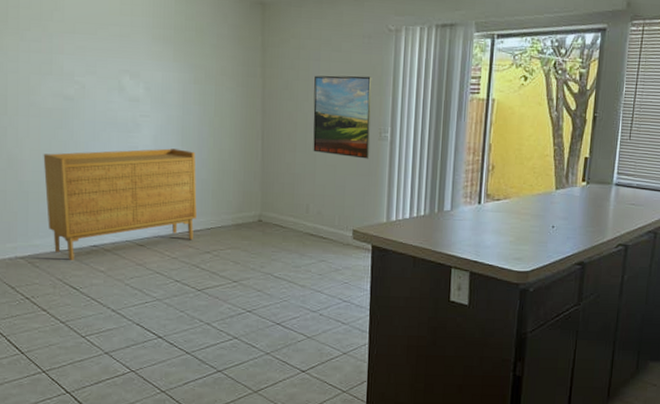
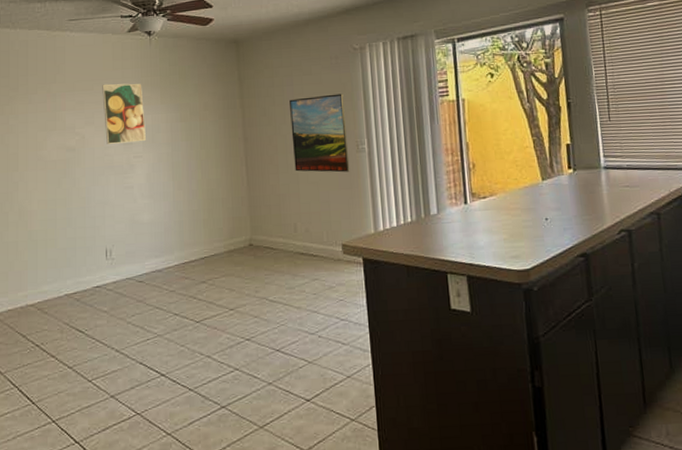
sideboard: present [43,148,197,260] -> none [50,184,190,303]
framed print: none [107,30,155,100] -> present [102,83,146,144]

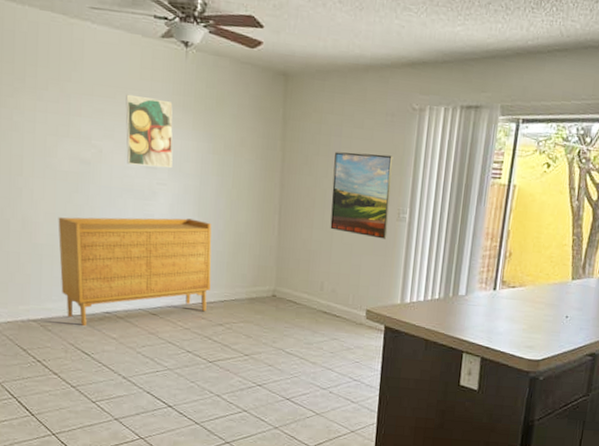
sideboard: none [50,184,190,303] -> present [58,217,212,326]

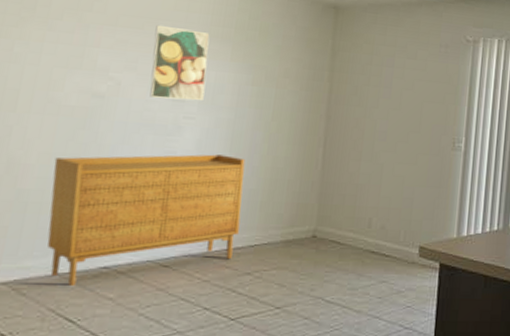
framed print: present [330,152,394,239] -> none [380,82,448,170]

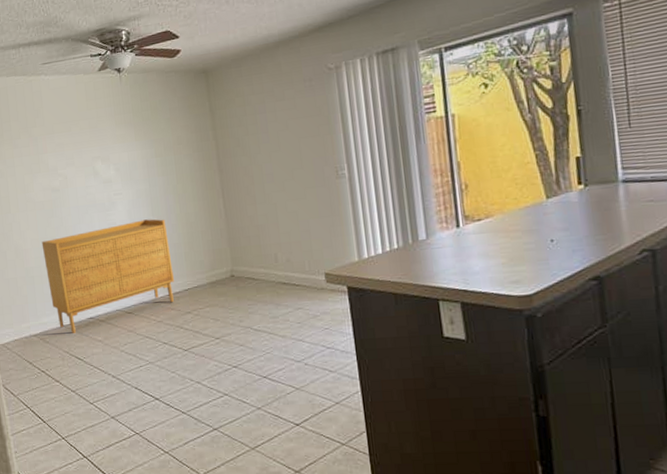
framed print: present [149,25,210,100] -> none [79,122,124,183]

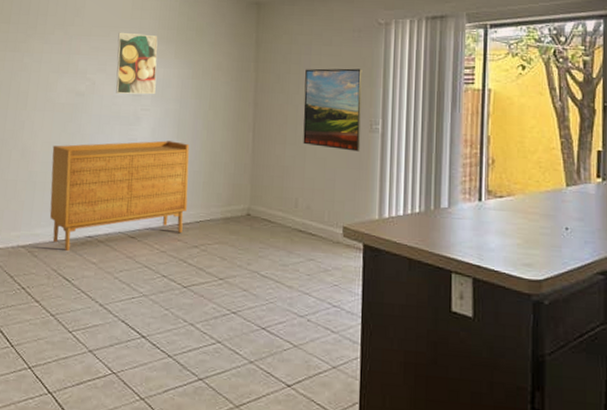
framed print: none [79,122,124,183] -> present [116,32,158,95]
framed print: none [263,117,330,202] -> present [303,68,363,152]

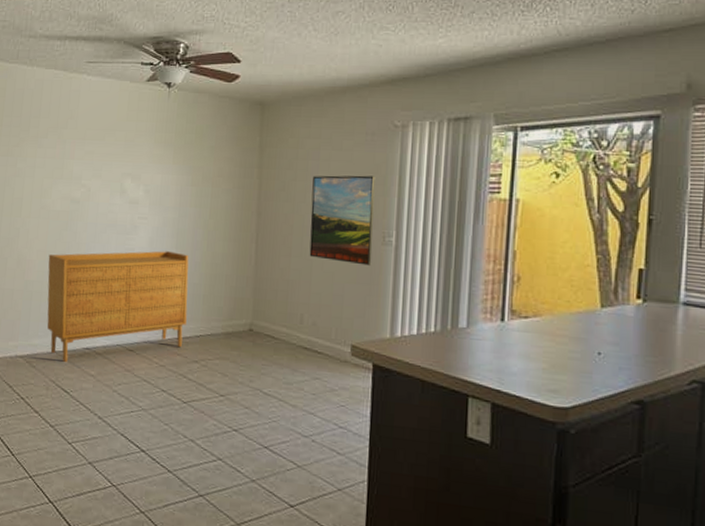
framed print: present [116,32,158,95] -> none [112,135,155,202]

